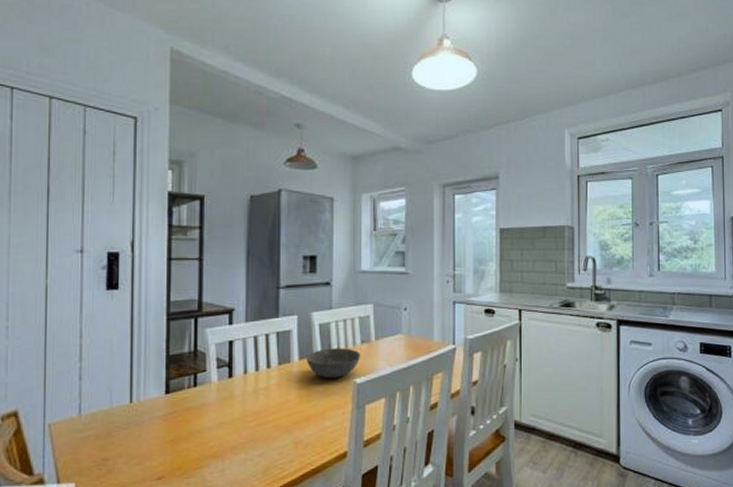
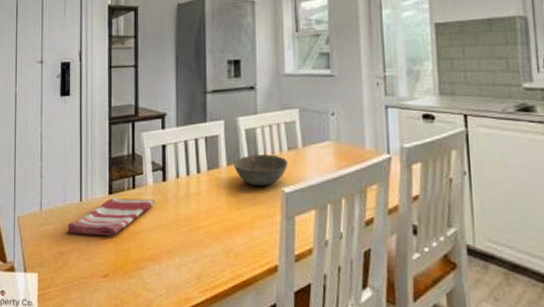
dish towel: none [112,396,220,438] -> present [66,197,155,237]

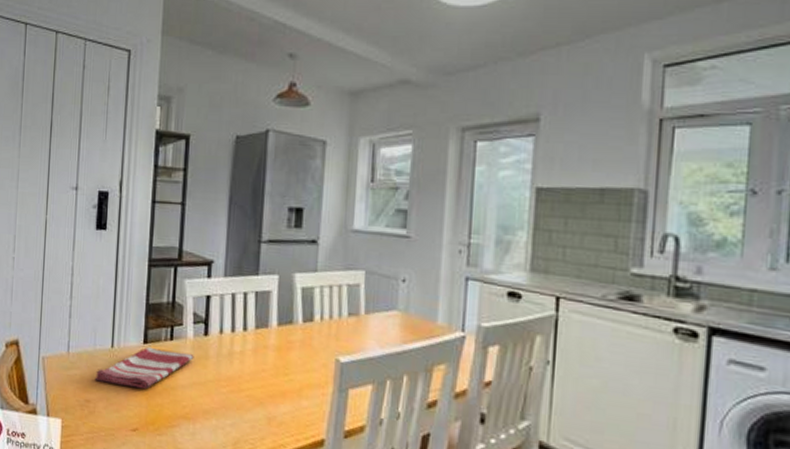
bowl: present [234,154,287,187] -> none [285,317,346,353]

